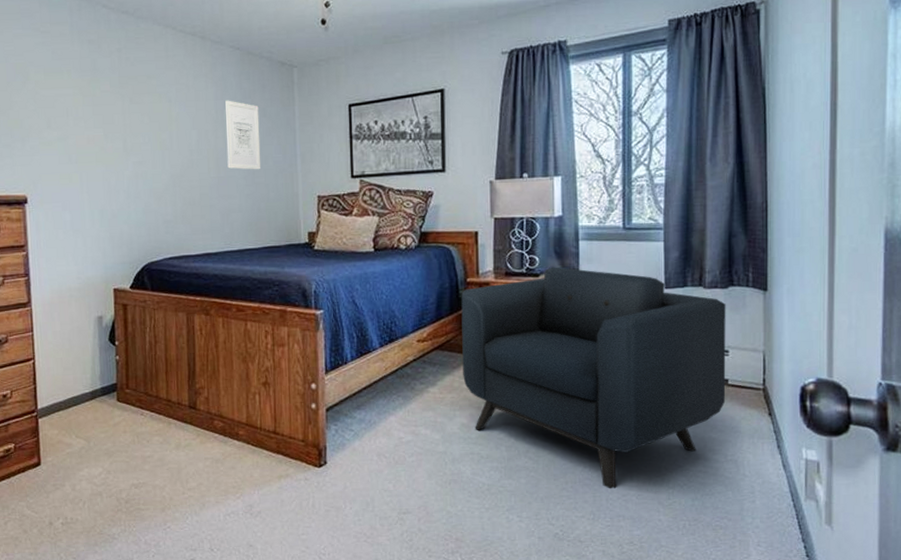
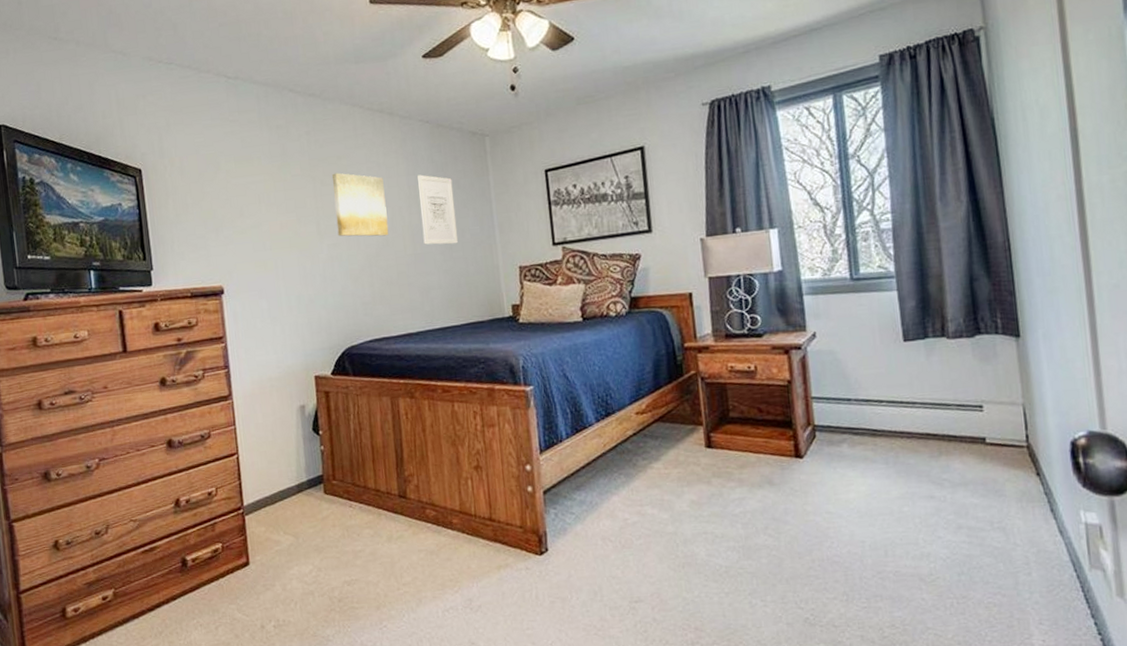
wall art: none [141,92,194,158] -> present [332,172,389,237]
armchair: present [461,267,726,489] -> none [679,325,985,566]

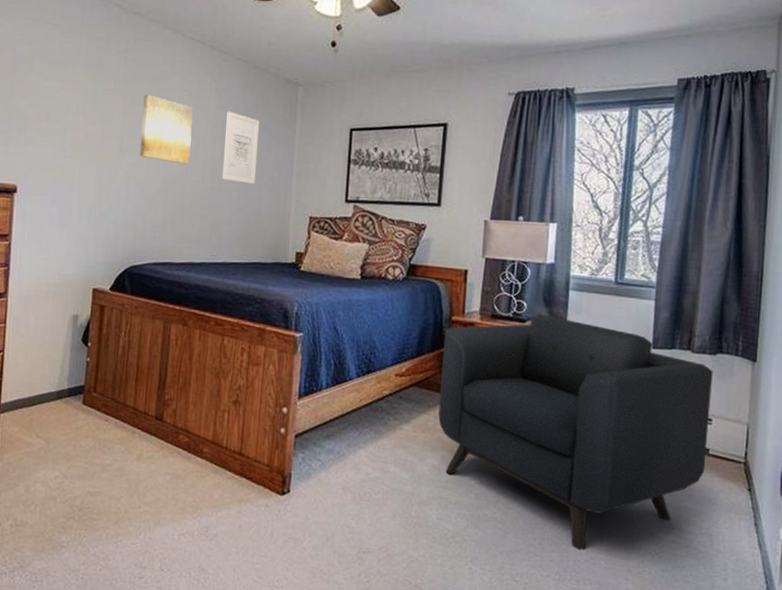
armchair: none [679,325,985,566] -> present [438,314,713,551]

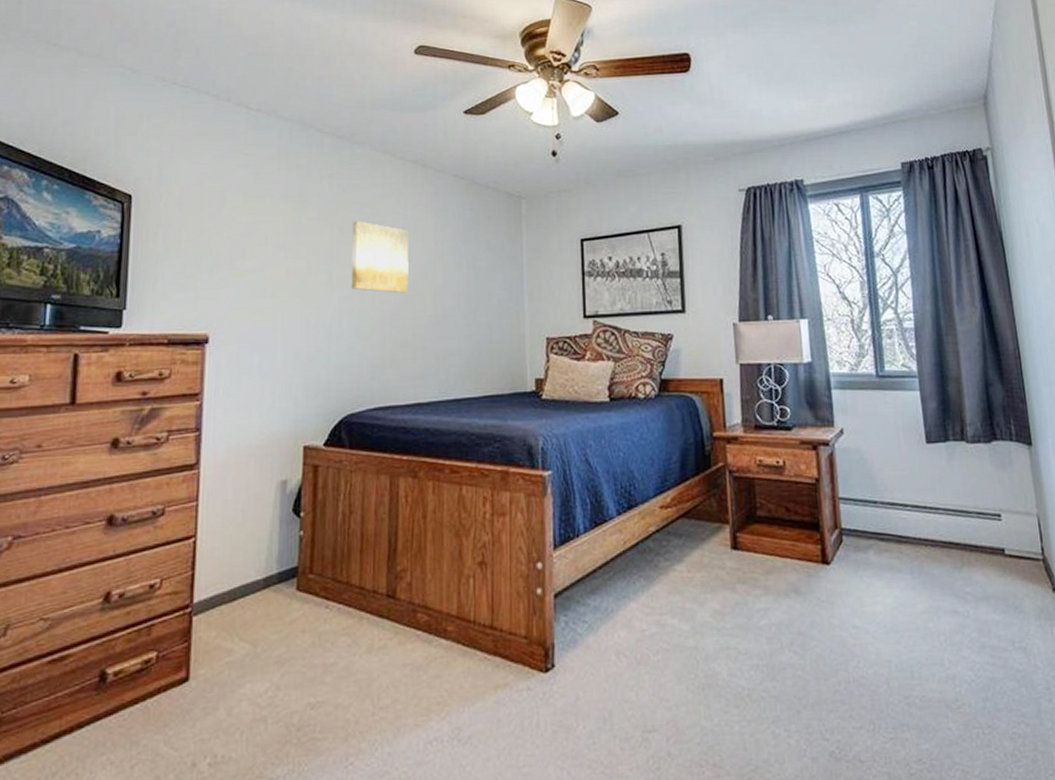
wall art: present [222,111,260,184] -> none [445,231,484,308]
armchair: present [438,314,713,551] -> none [707,419,1005,690]

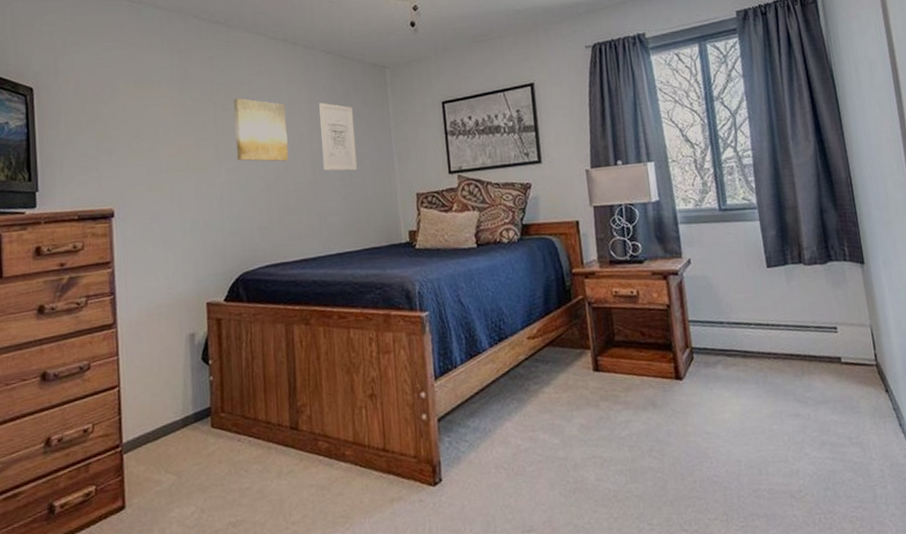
wall art: none [445,231,484,308] -> present [319,102,358,171]

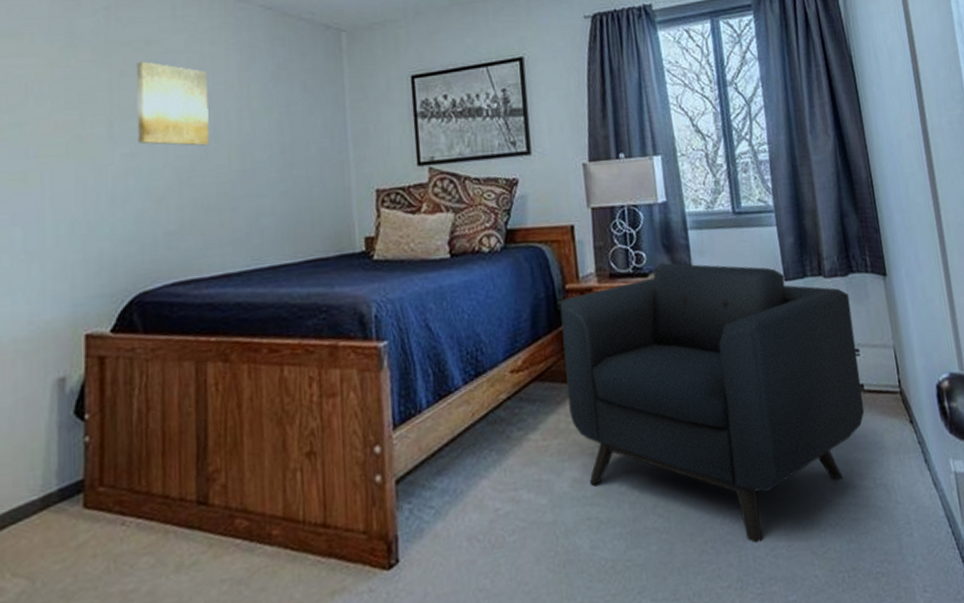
wall art: present [319,102,358,171] -> none [252,71,301,160]
armchair: none [567,252,842,485] -> present [560,263,865,543]

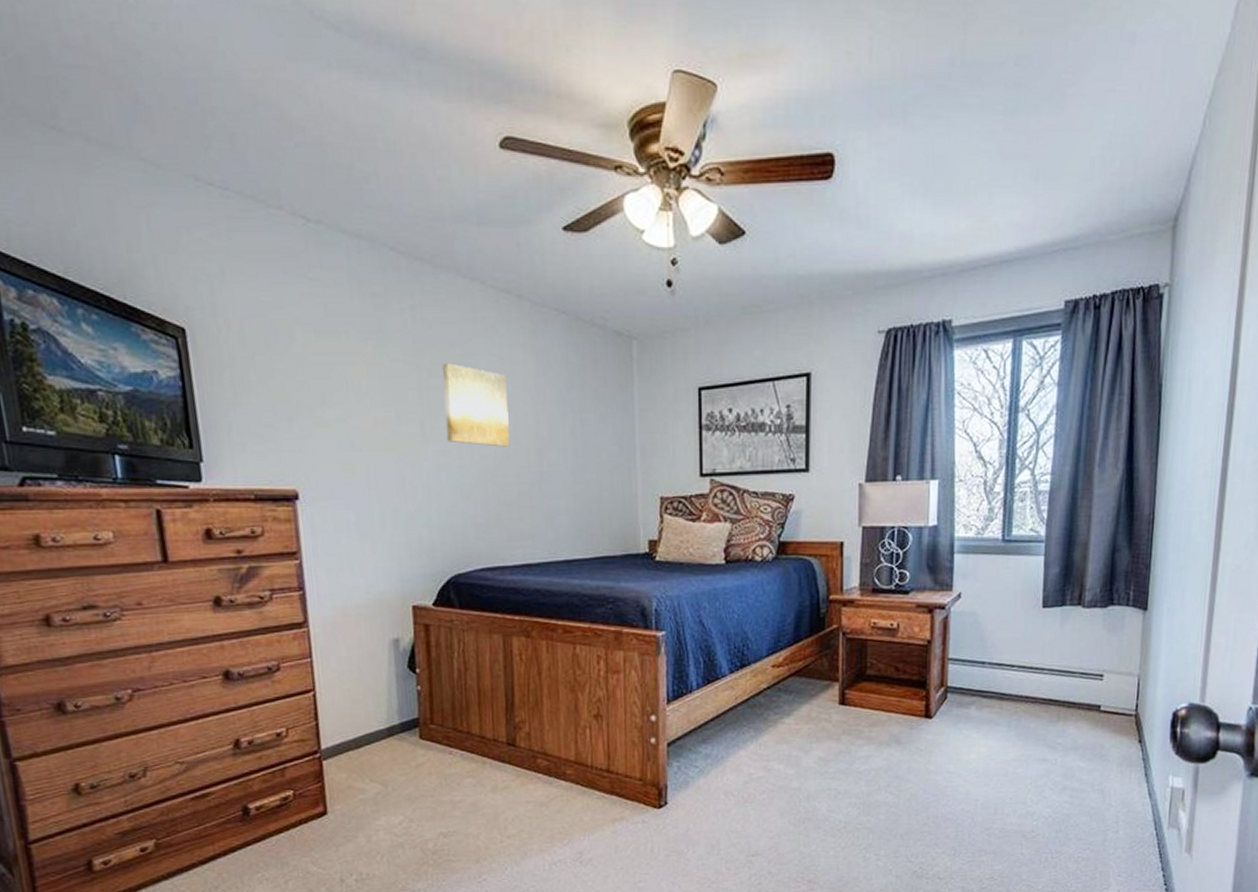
armchair: present [560,263,865,543] -> none [822,583,1104,823]

